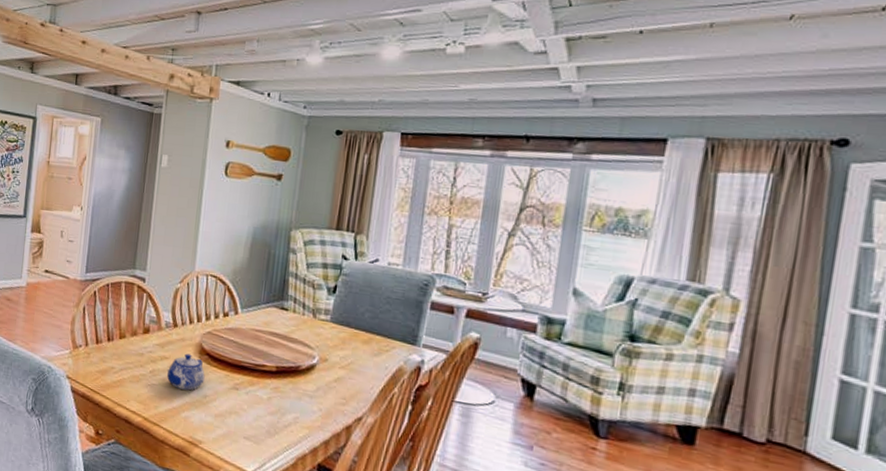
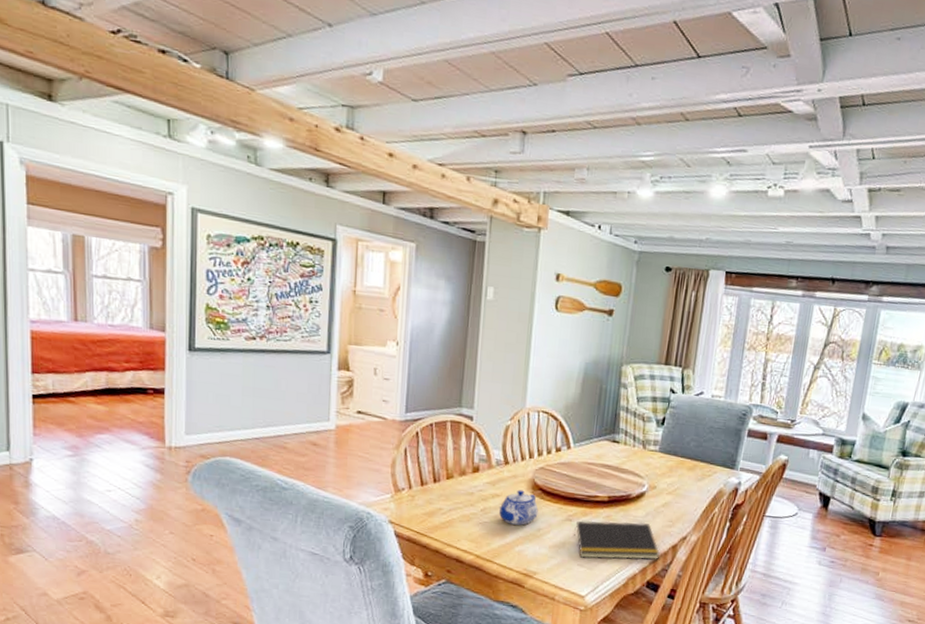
notepad: none [240,390,332,440] -> present [574,520,660,560]

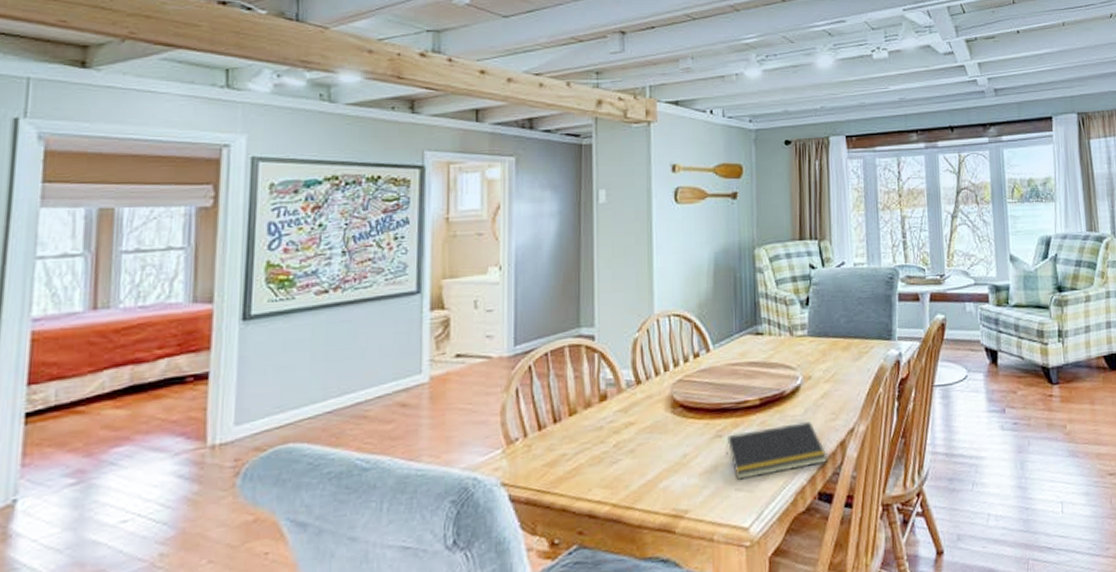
teapot: present [499,490,538,525] -> none [634,411,682,456]

